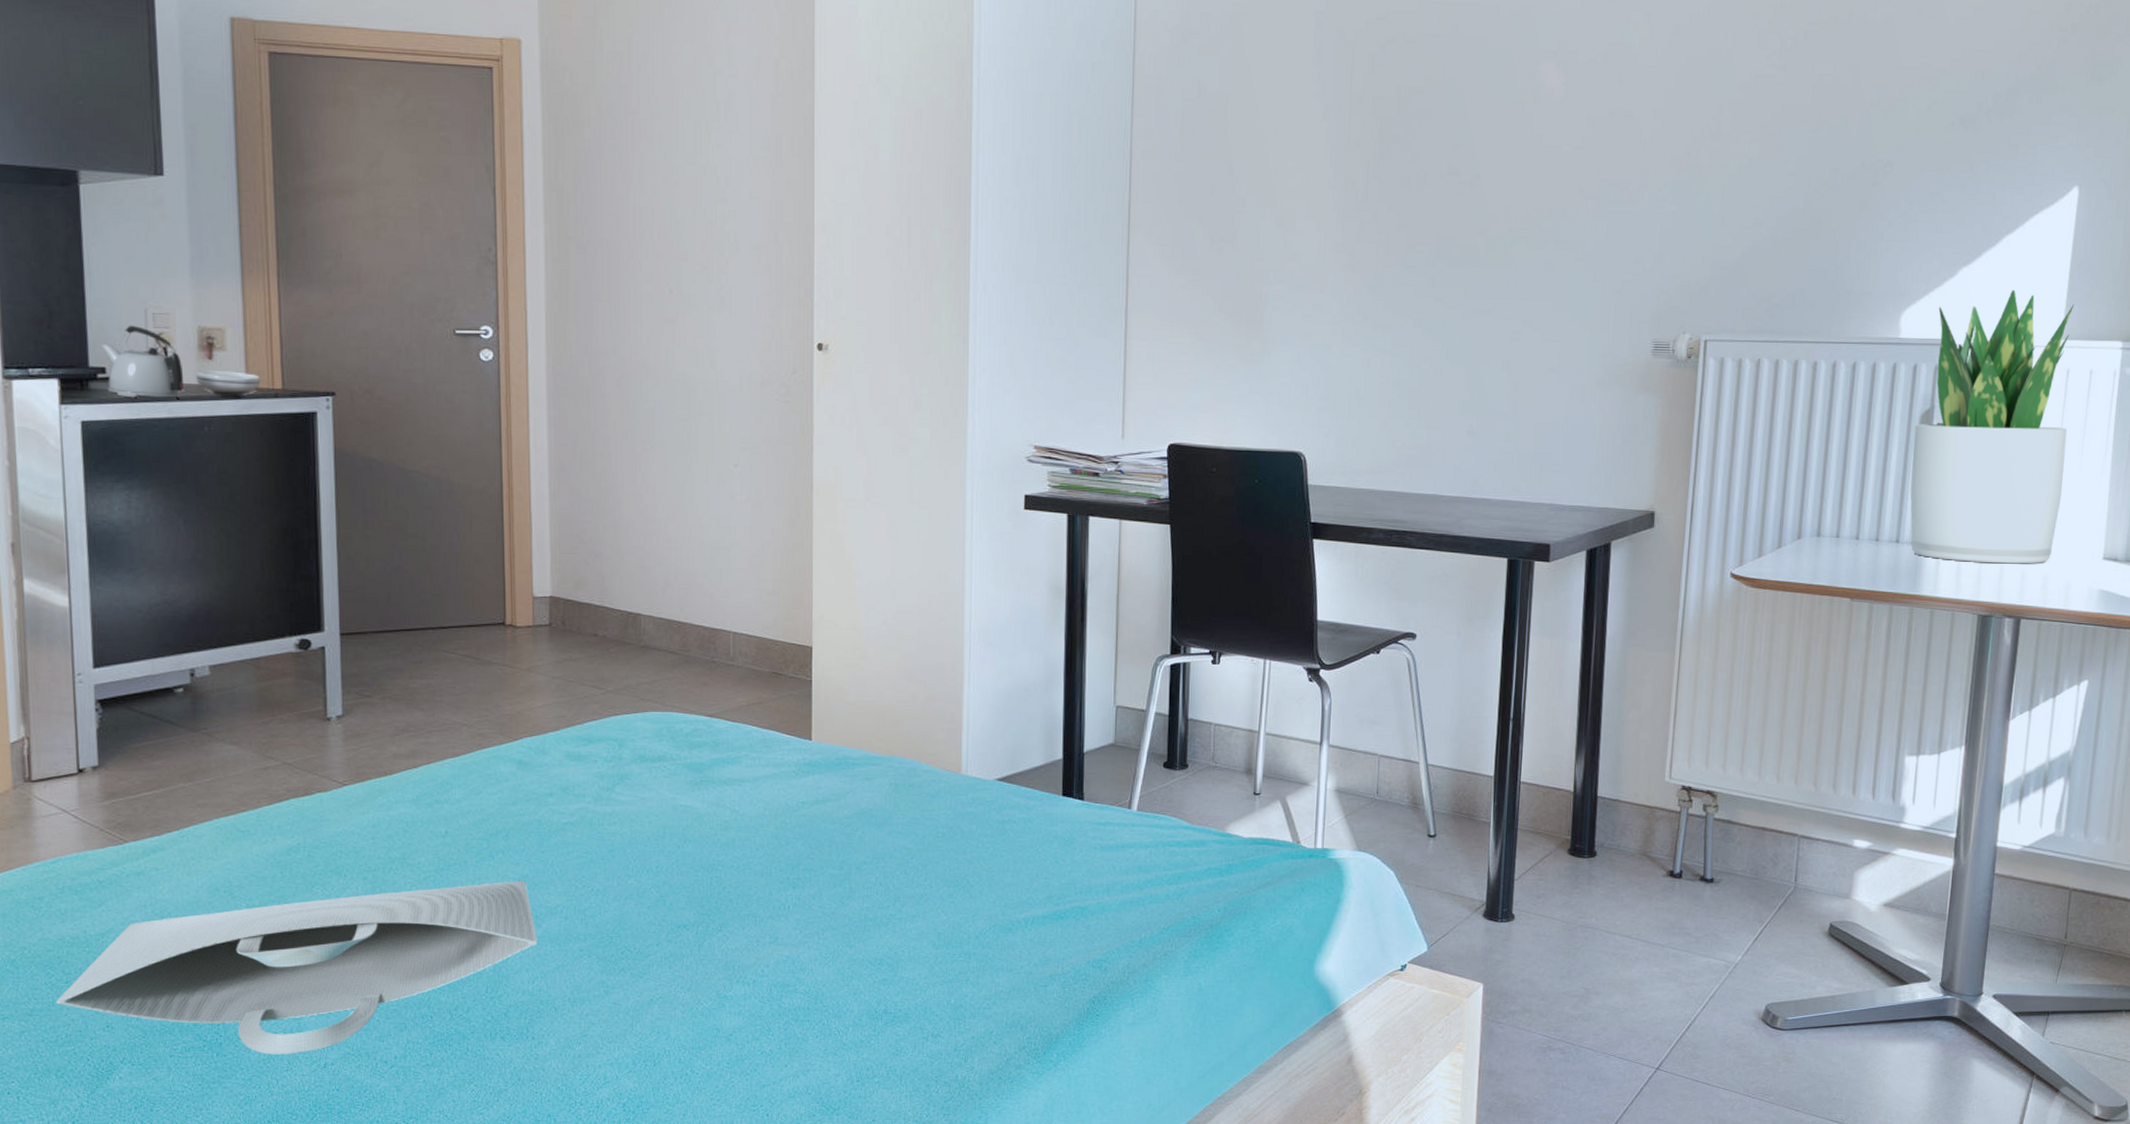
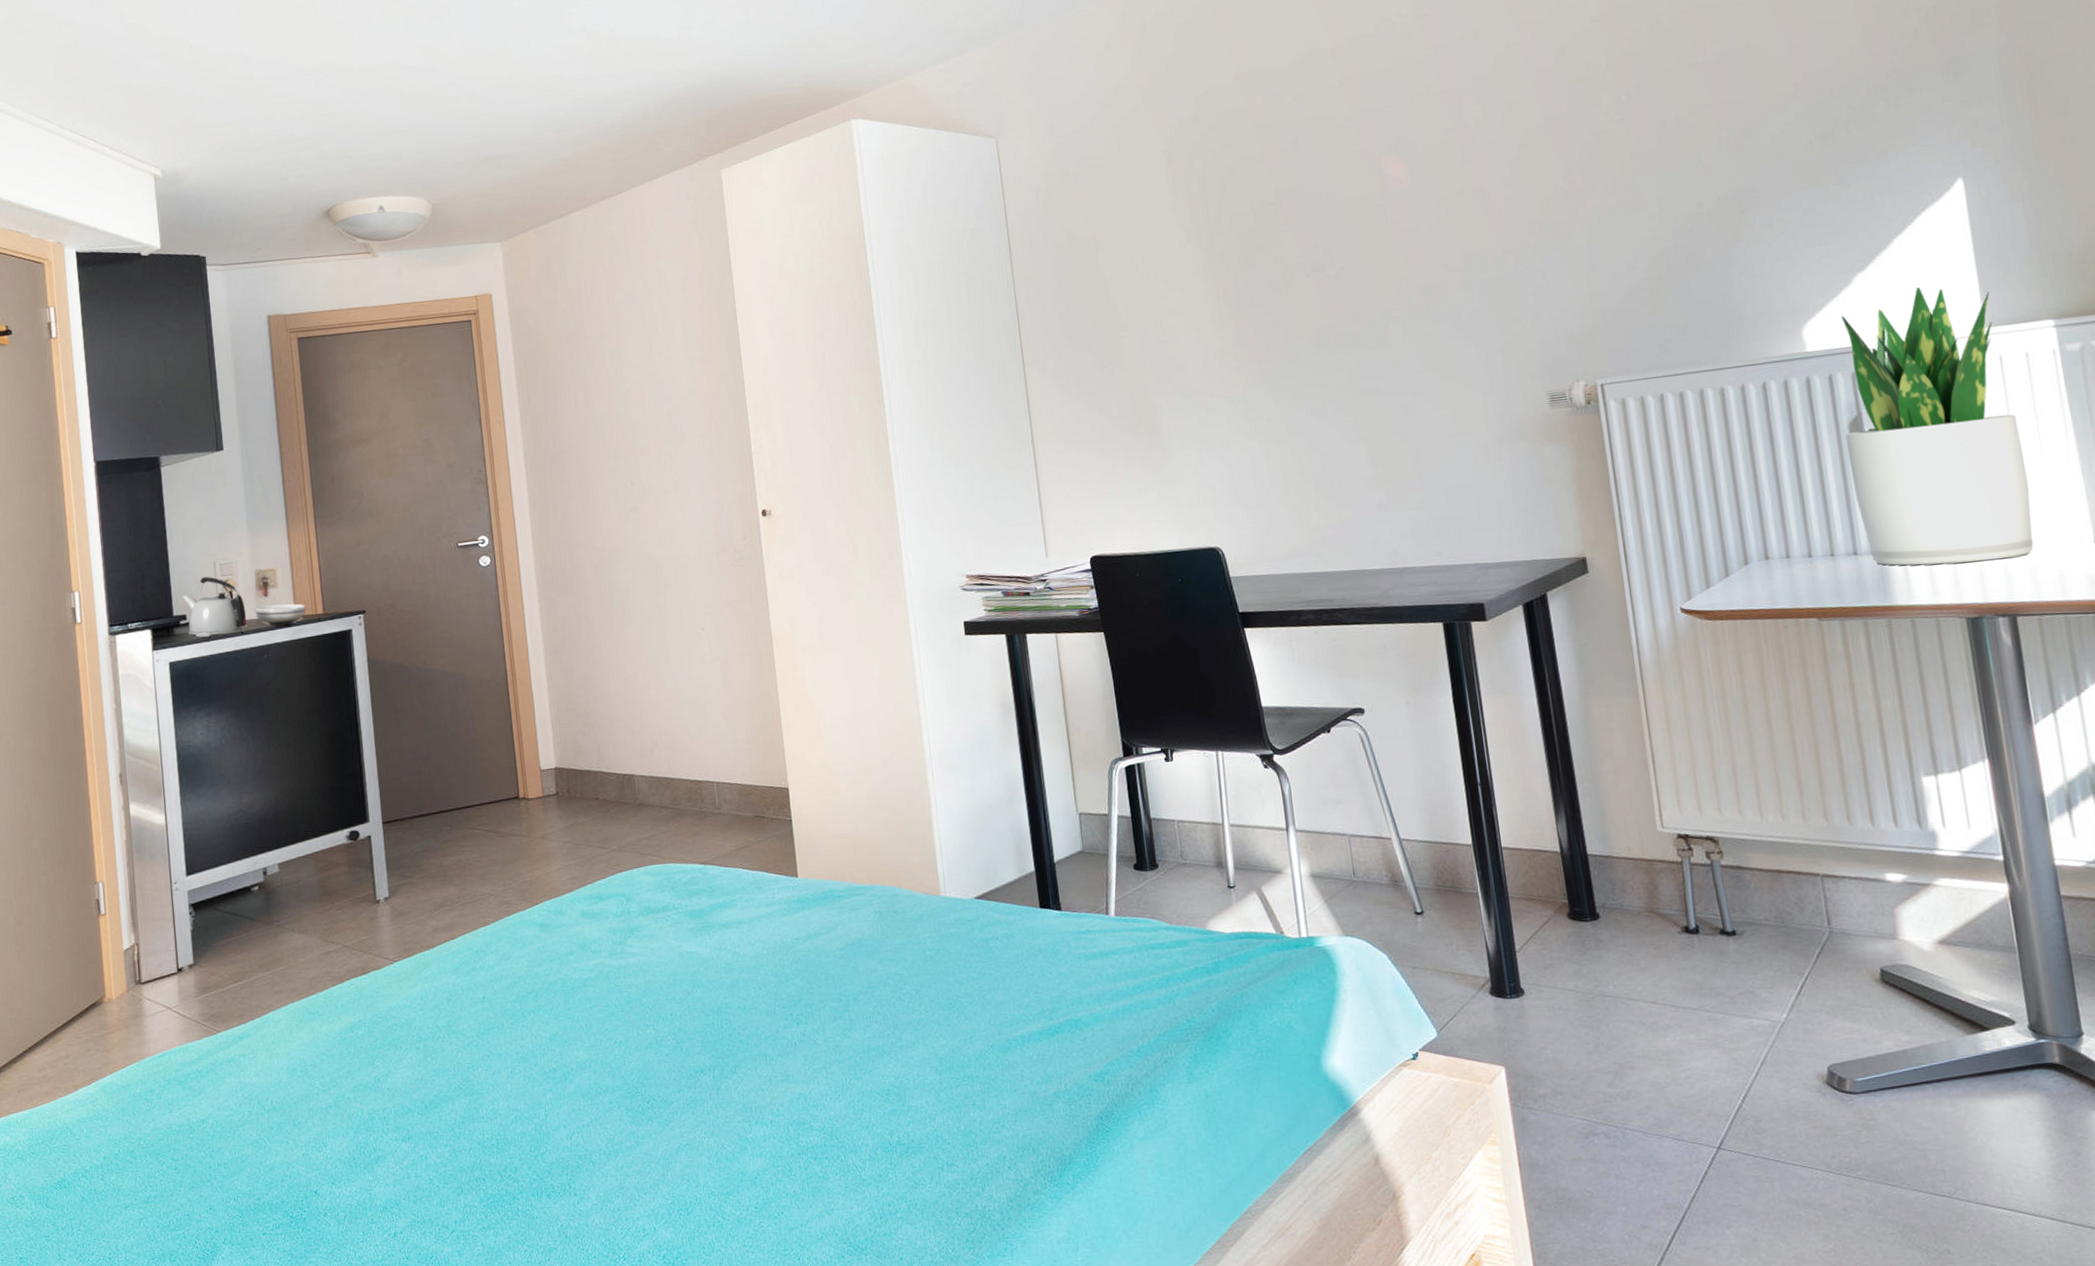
tote bag: present [55,880,538,1055] -> none [167,1038,572,1227]

